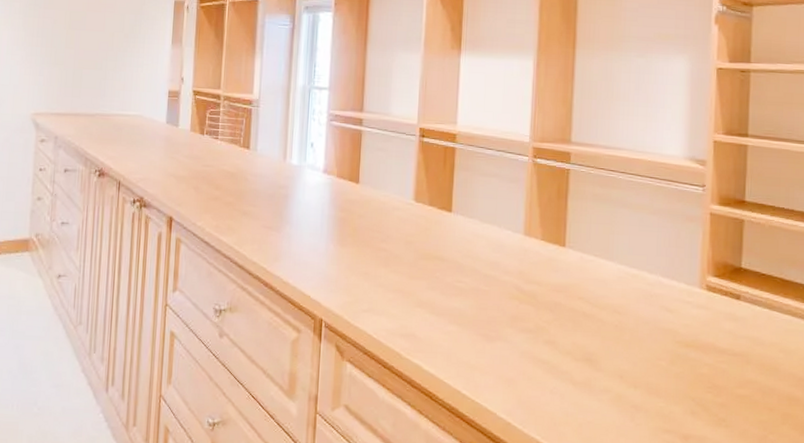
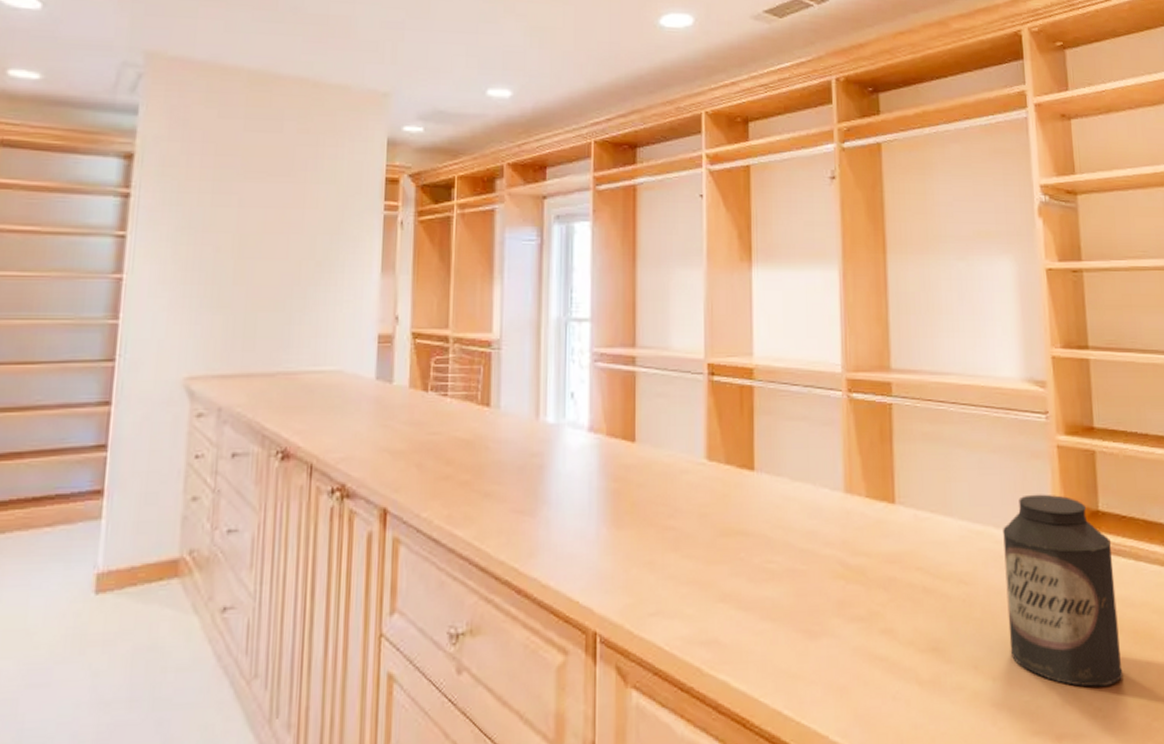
canister: none [651,250,750,404] -> present [1003,494,1123,687]

